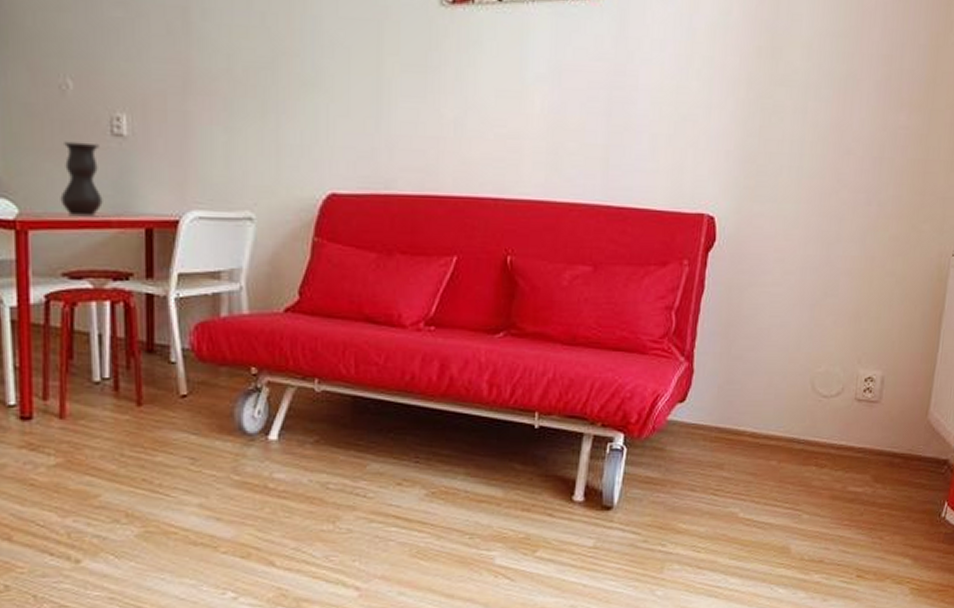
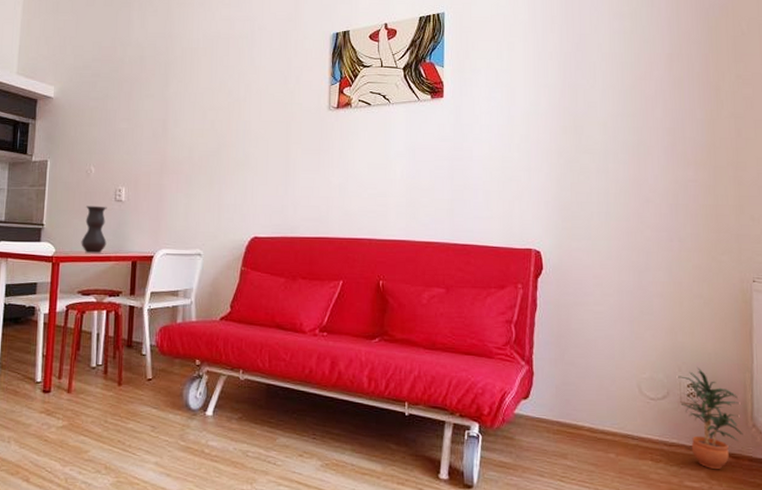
potted plant: none [856,358,917,472] -> present [678,367,743,470]

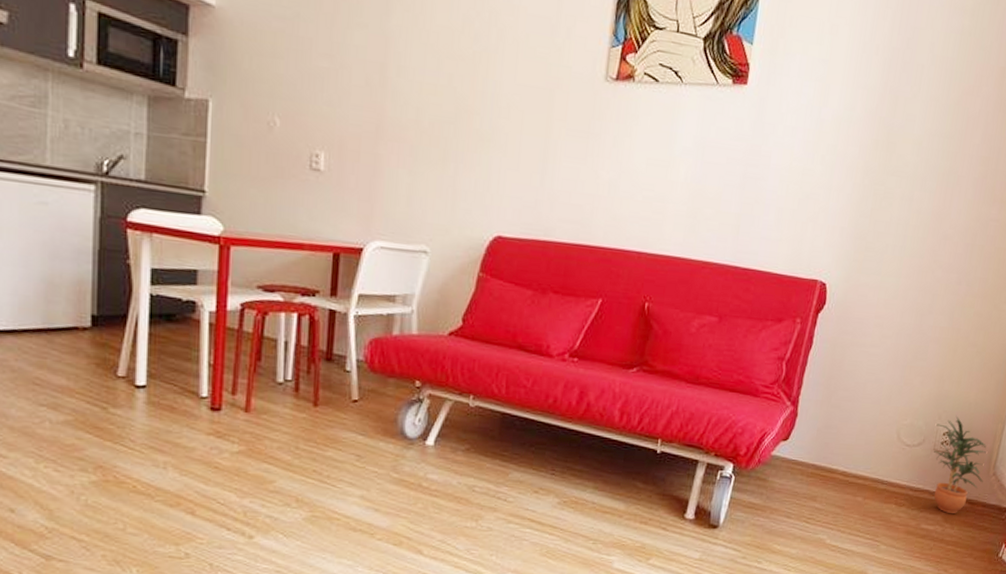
vase: present [81,205,107,254] -> none [261,171,299,239]

